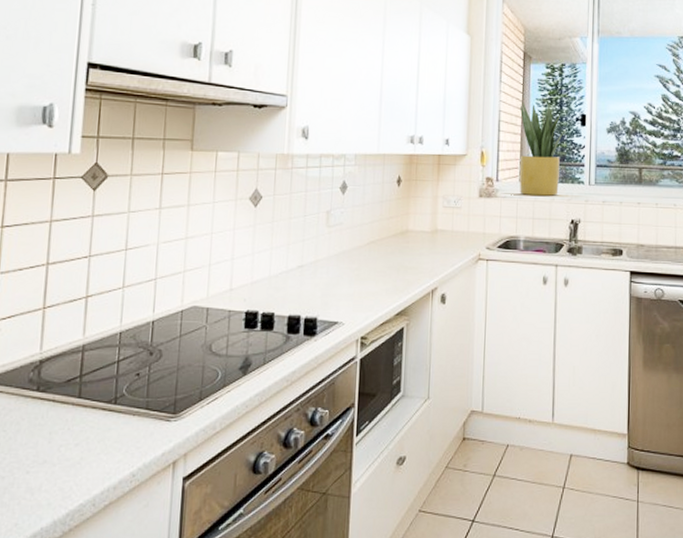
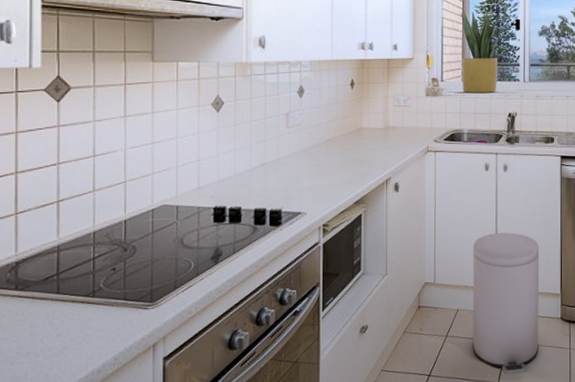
pedal bin: none [524,358,604,527] -> present [472,232,540,375]

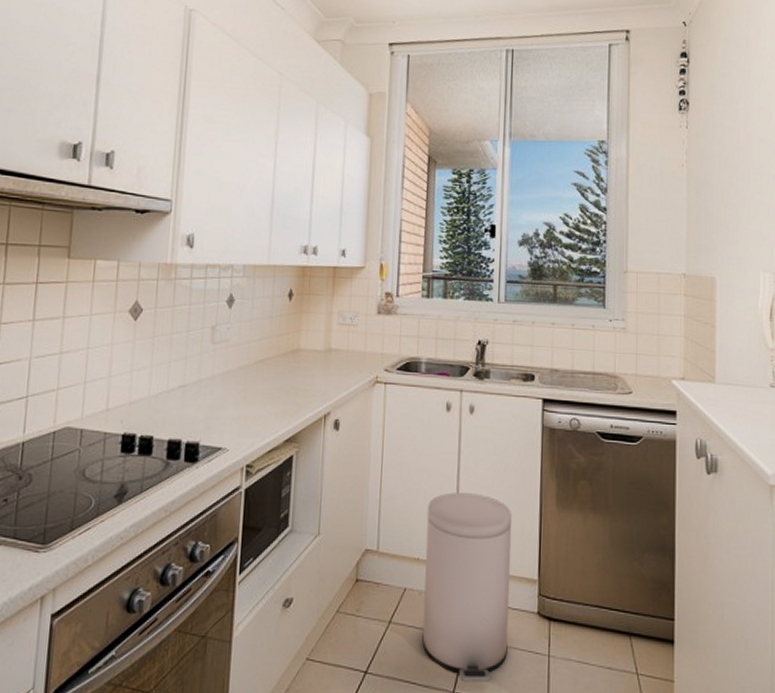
planter: present [460,7,503,93] -> none [421,209,475,314]

